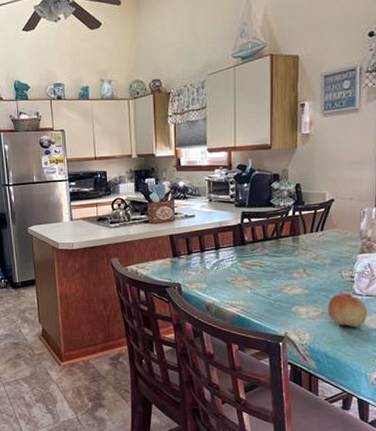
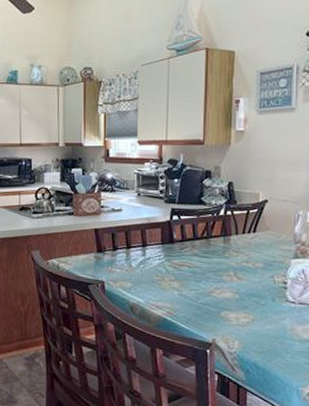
fruit: present [327,293,367,327] -> none [258,299,300,337]

